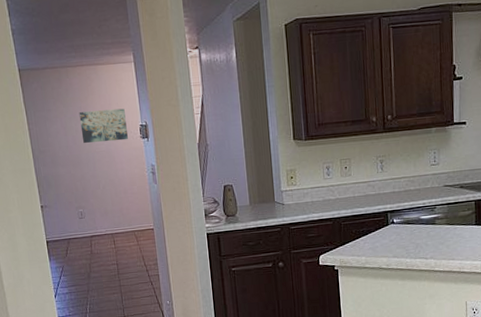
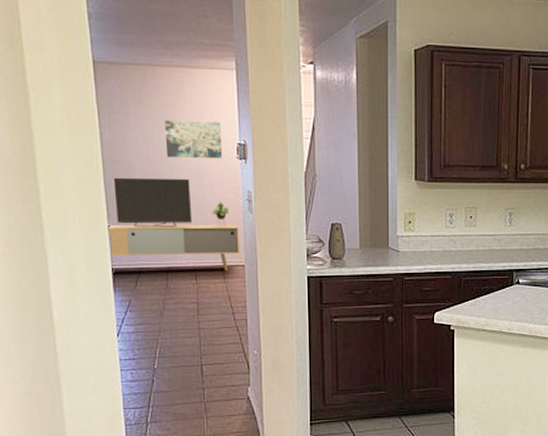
media console: none [41,159,148,235] -> present [109,177,239,271]

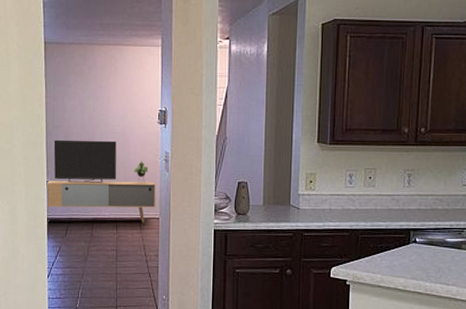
wall art: present [164,121,222,159] -> none [98,91,146,124]

